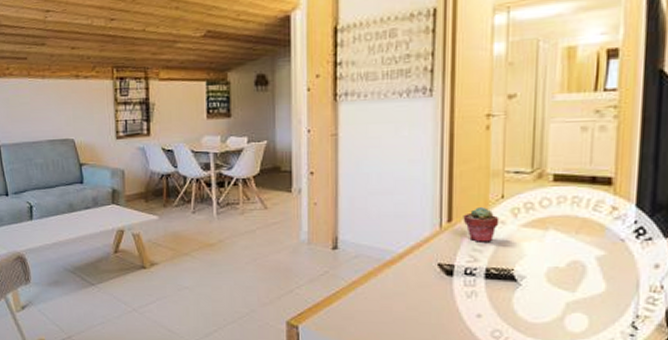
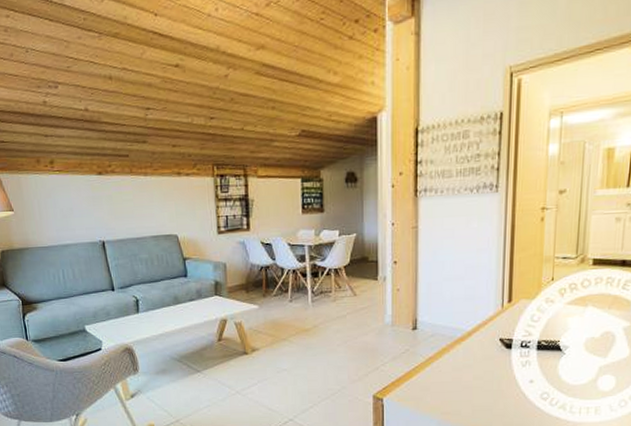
potted succulent: present [463,206,499,242] -> none [520,288,550,319]

